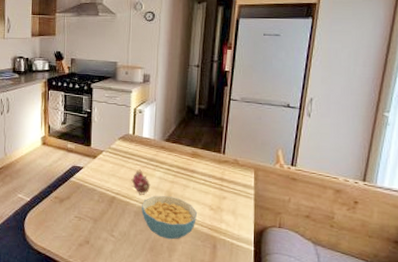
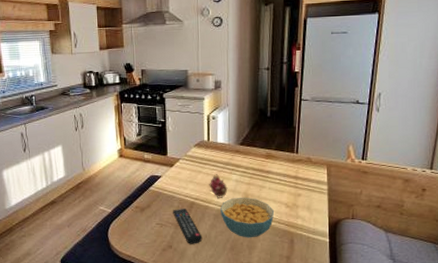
remote control: none [92,202,121,242] -> present [172,209,203,244]

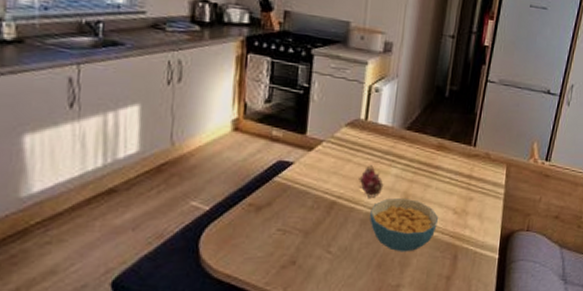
remote control: present [172,209,203,244] -> none [302,209,341,259]

